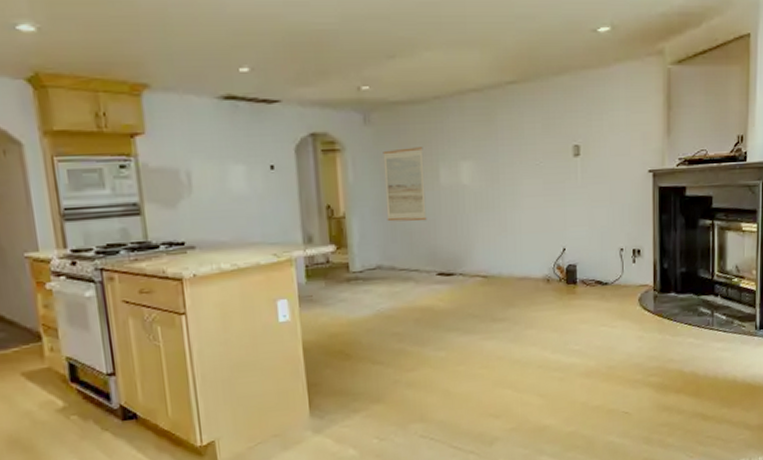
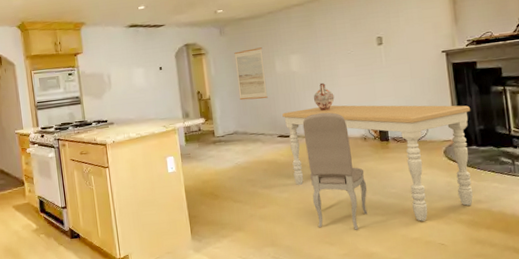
dining table: none [445,234,674,386] -> present [282,105,474,222]
dining chair: none [470,243,546,398] -> present [302,112,368,230]
ceramic jug: none [487,202,514,242] -> present [313,82,335,112]

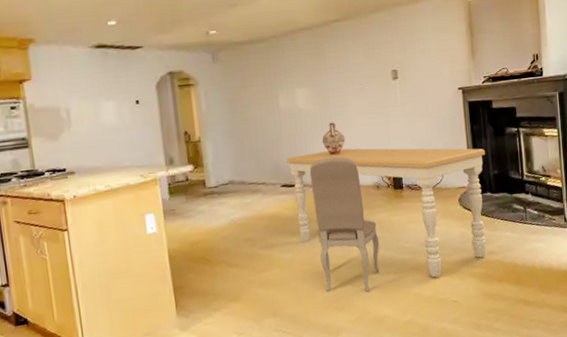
wall art: present [234,47,268,101] -> none [230,78,270,143]

